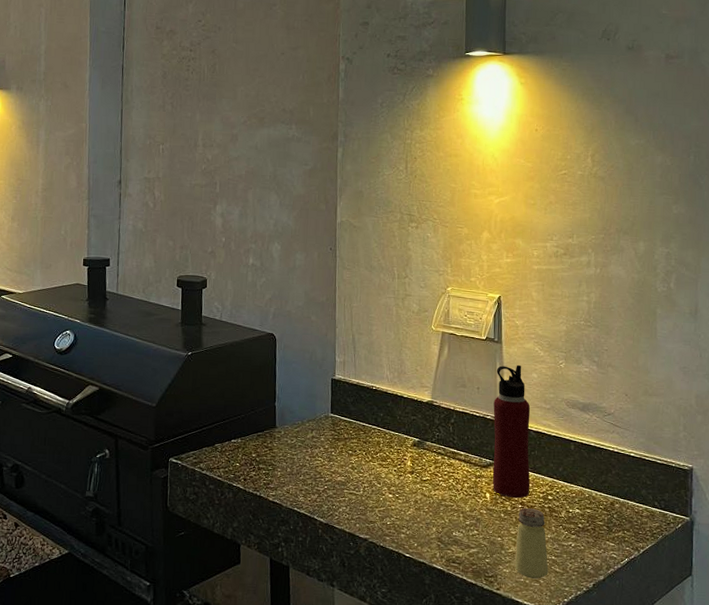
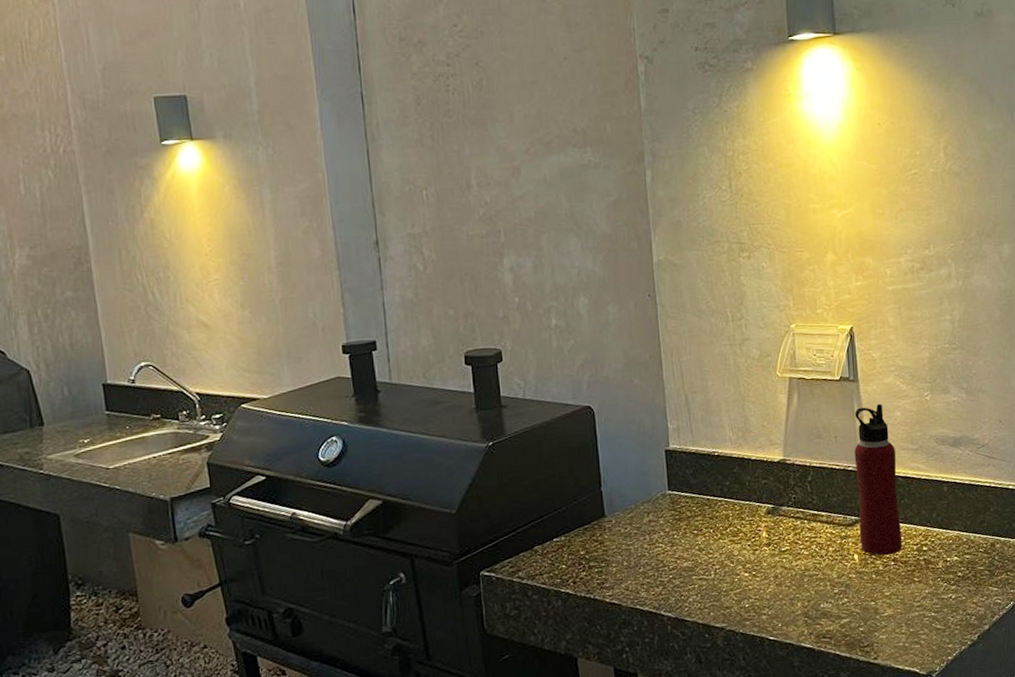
saltshaker: present [514,507,549,579] -> none [891,563,929,641]

